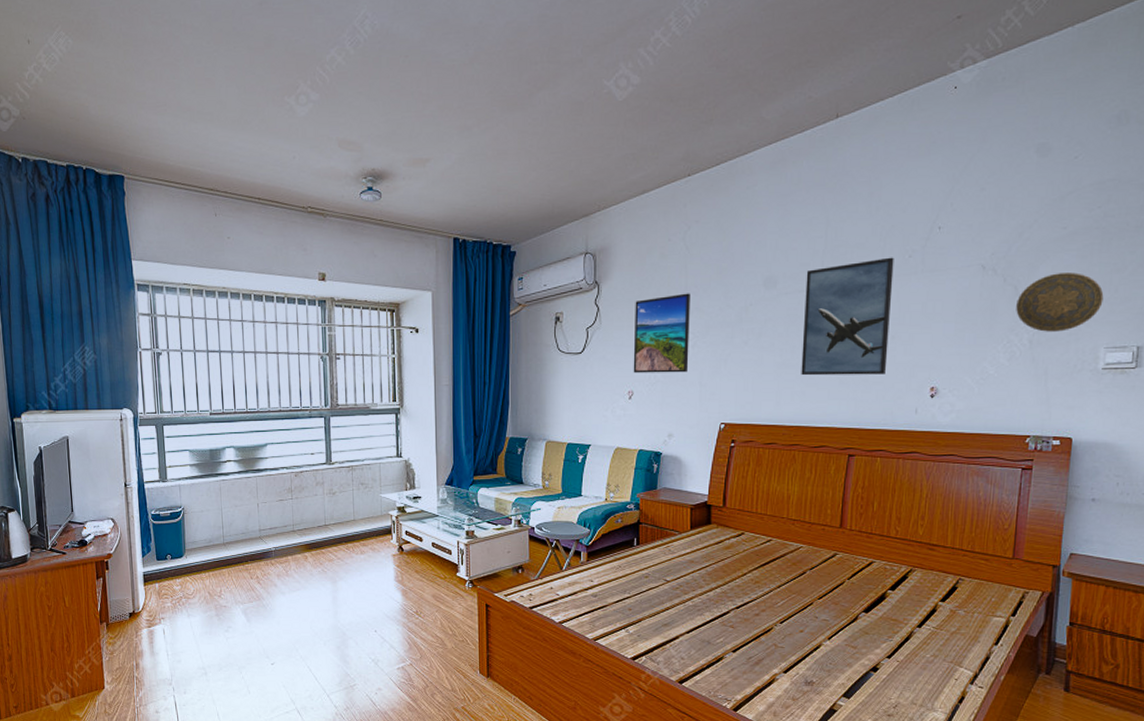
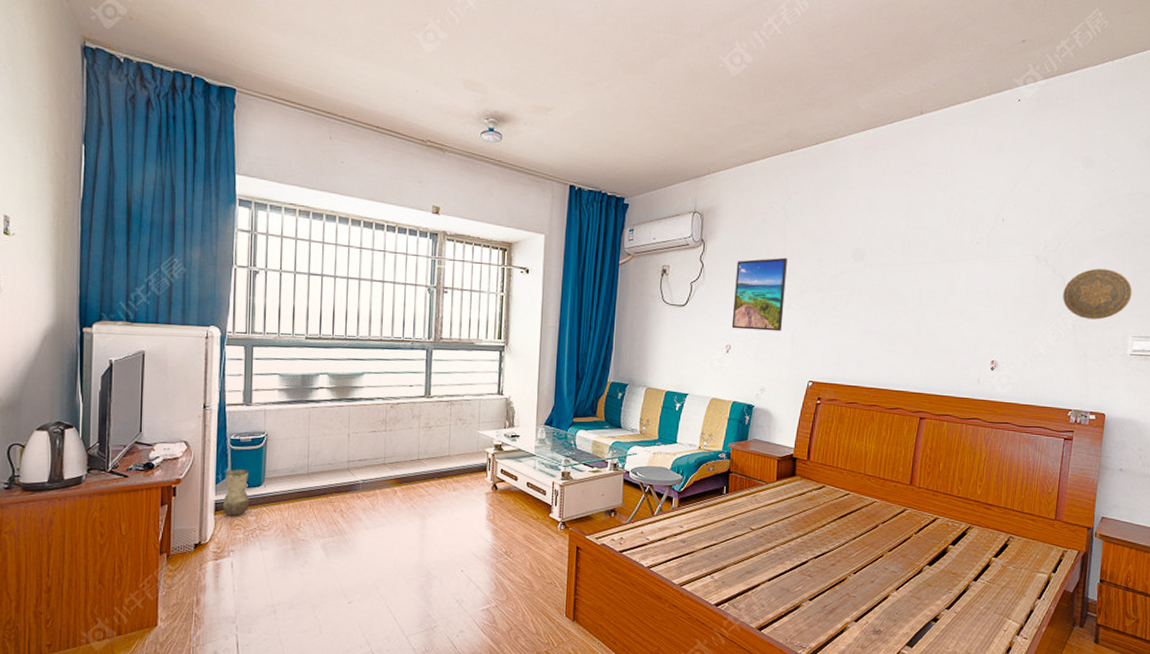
vase: none [150,542,173,586] -> present [223,469,249,516]
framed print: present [801,257,894,376] -> none [882,241,965,346]

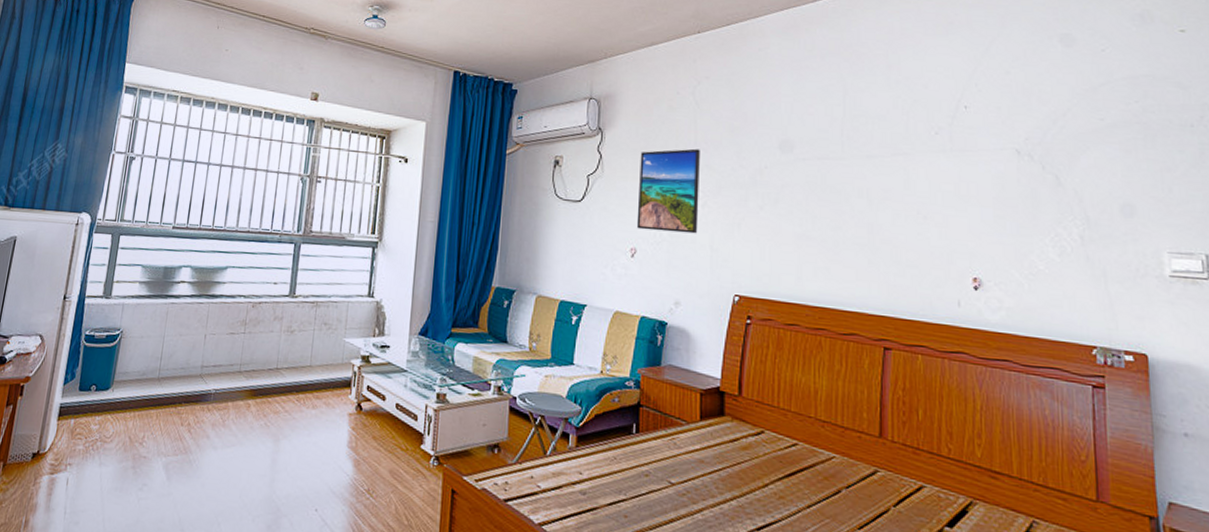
vase: present [223,469,249,516] -> none [66,368,98,423]
decorative plate: present [1063,268,1132,320] -> none [1060,165,1158,230]

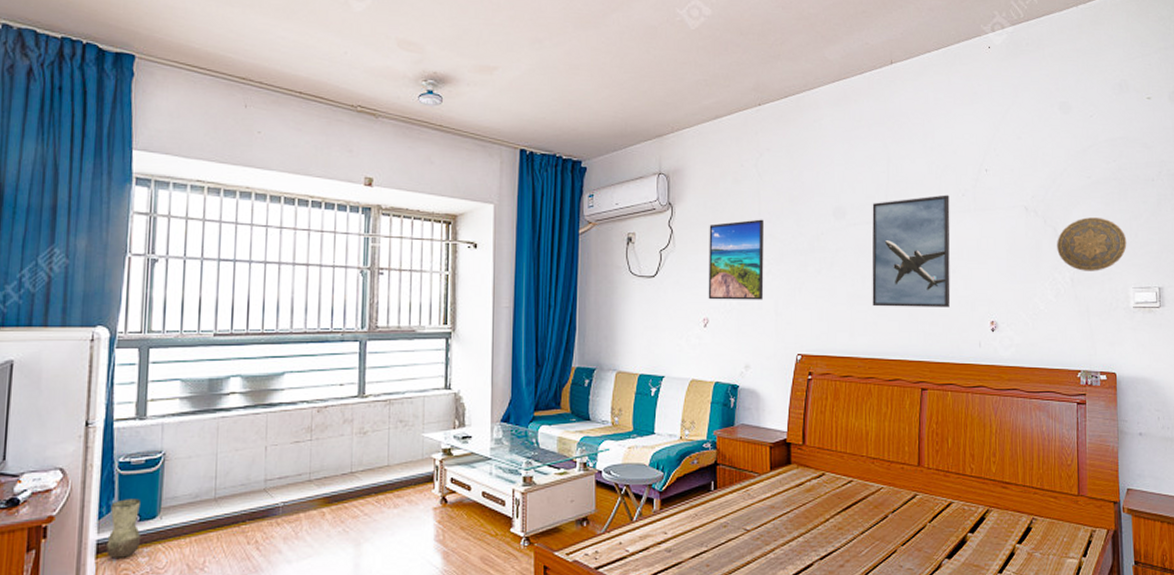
vase: none [66,368,98,423] -> present [106,498,140,558]
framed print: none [824,132,921,258] -> present [872,194,951,307]
decorative plate: none [1060,165,1158,230] -> present [1057,217,1127,271]

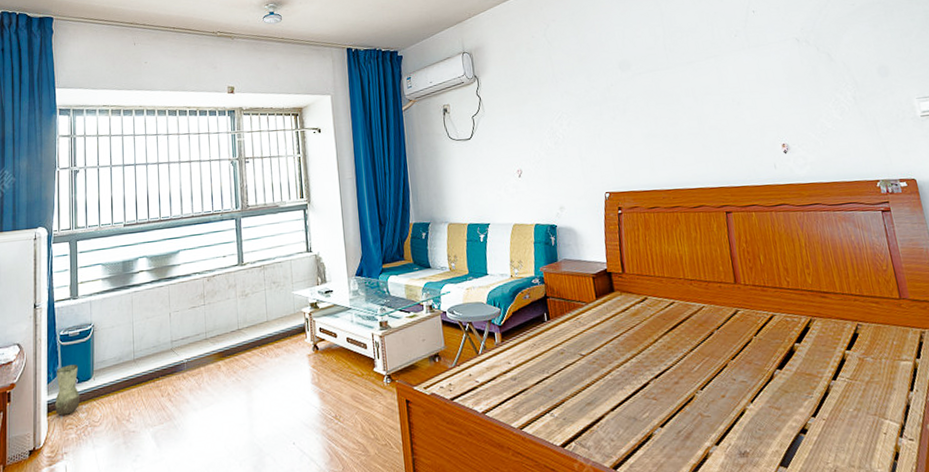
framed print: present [708,219,764,300] -> none [511,79,568,153]
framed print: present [872,194,951,307] -> none [653,37,740,143]
decorative plate: present [1057,217,1127,271] -> none [832,39,903,89]

